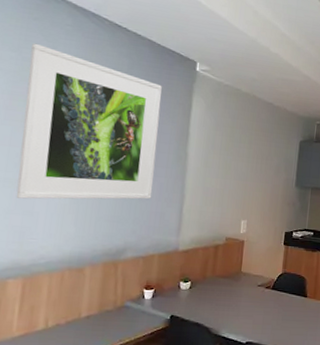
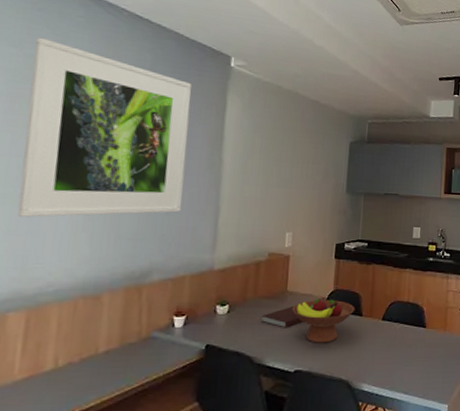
notebook: none [219,286,255,305] -> present [262,306,304,328]
fruit bowl: none [245,280,301,320] -> present [292,299,355,343]

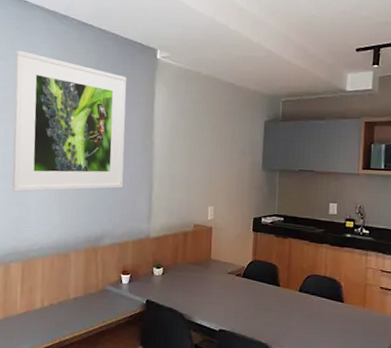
notebook: present [262,306,304,328] -> none [190,273,226,292]
fruit bowl: present [292,299,355,343] -> none [216,267,273,308]

